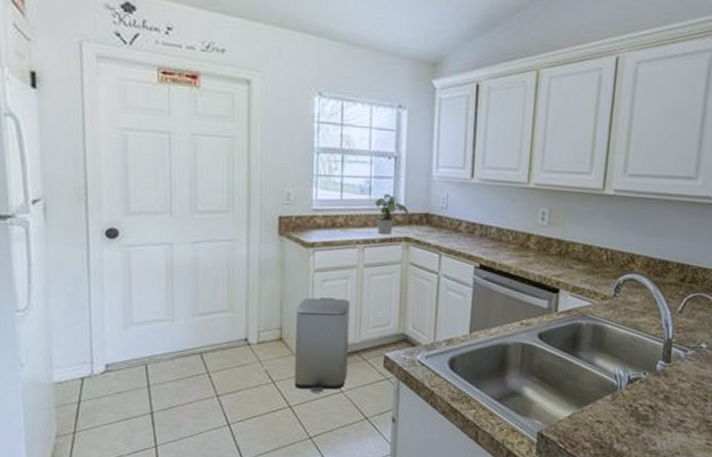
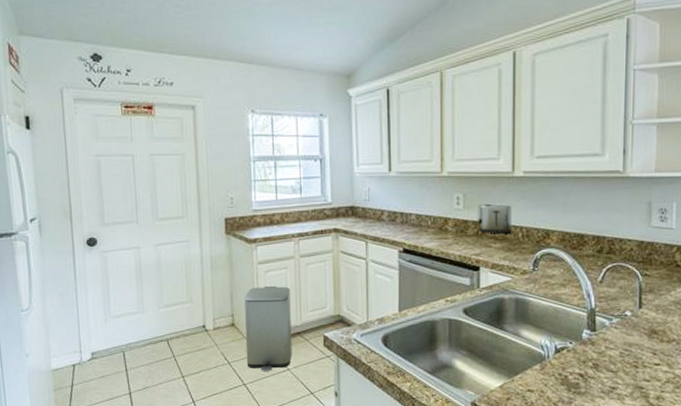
potted plant: present [374,194,409,234] -> none [305,192,336,227]
toaster: none [561,221,599,255] -> present [478,203,512,234]

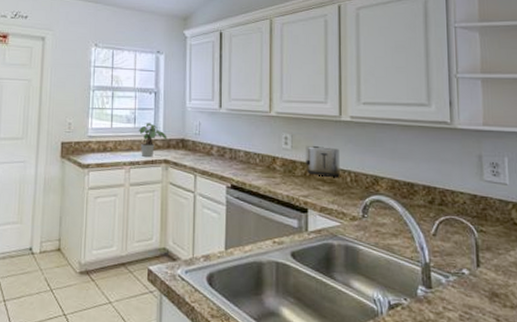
pedal bin: present [244,286,292,372] -> none [69,212,118,303]
potted plant: none [305,192,336,227] -> present [138,123,167,157]

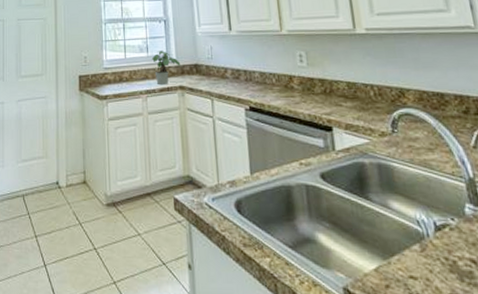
toaster: present [306,145,340,177] -> none [322,60,362,92]

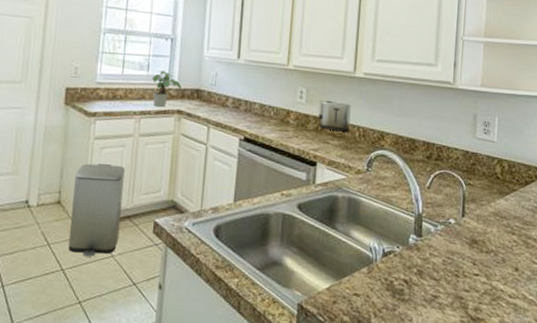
pedal bin: none [96,143,143,235] -> present [68,163,125,257]
toaster: none [322,60,362,92] -> present [318,99,351,132]

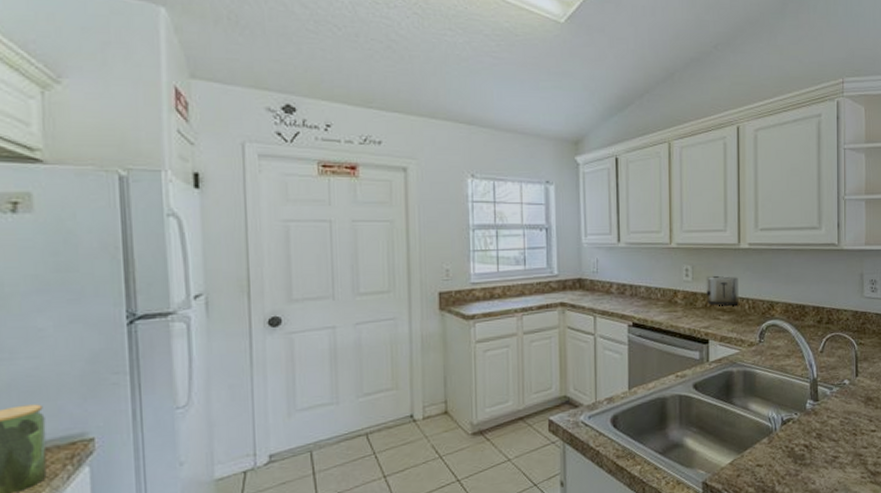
pedal bin: present [68,163,125,257] -> none [460,366,514,464]
potted plant: present [151,71,182,107] -> none [529,263,563,301]

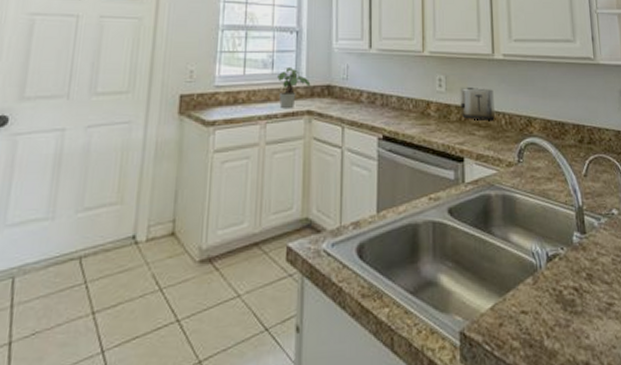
potted plant: none [529,263,563,301] -> present [276,68,311,108]

